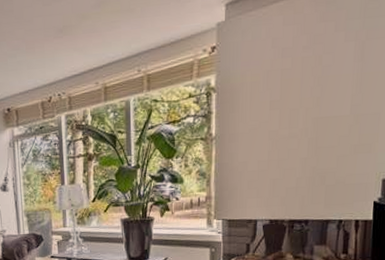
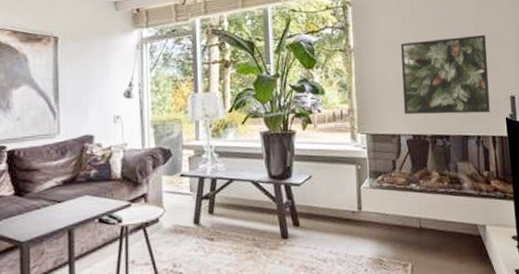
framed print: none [263,114,364,200] -> present [400,34,490,114]

